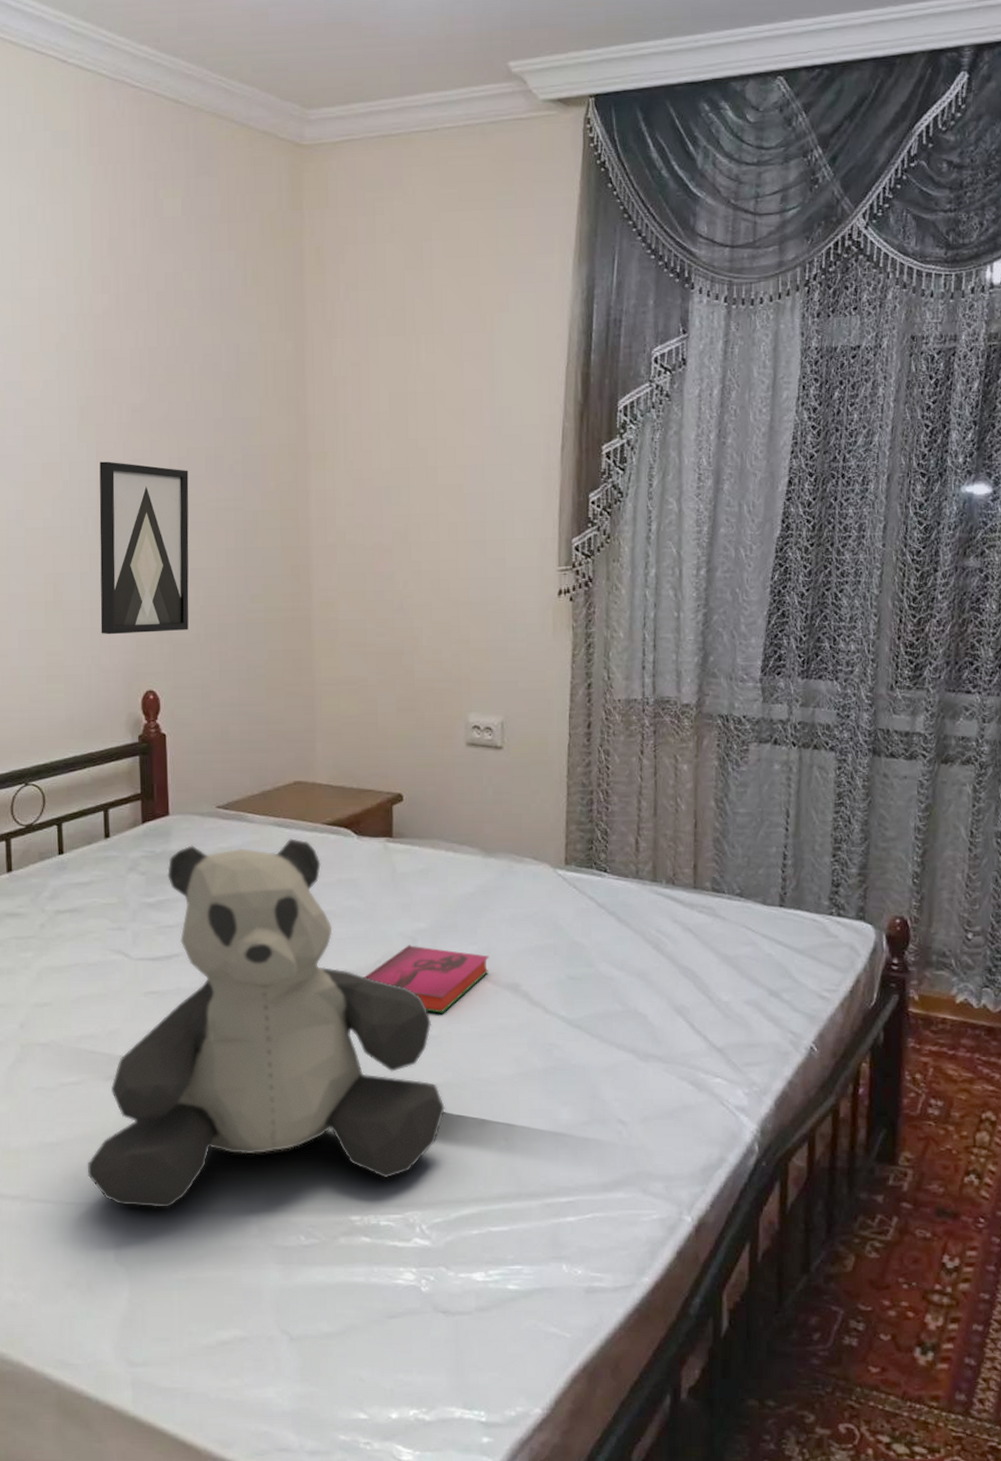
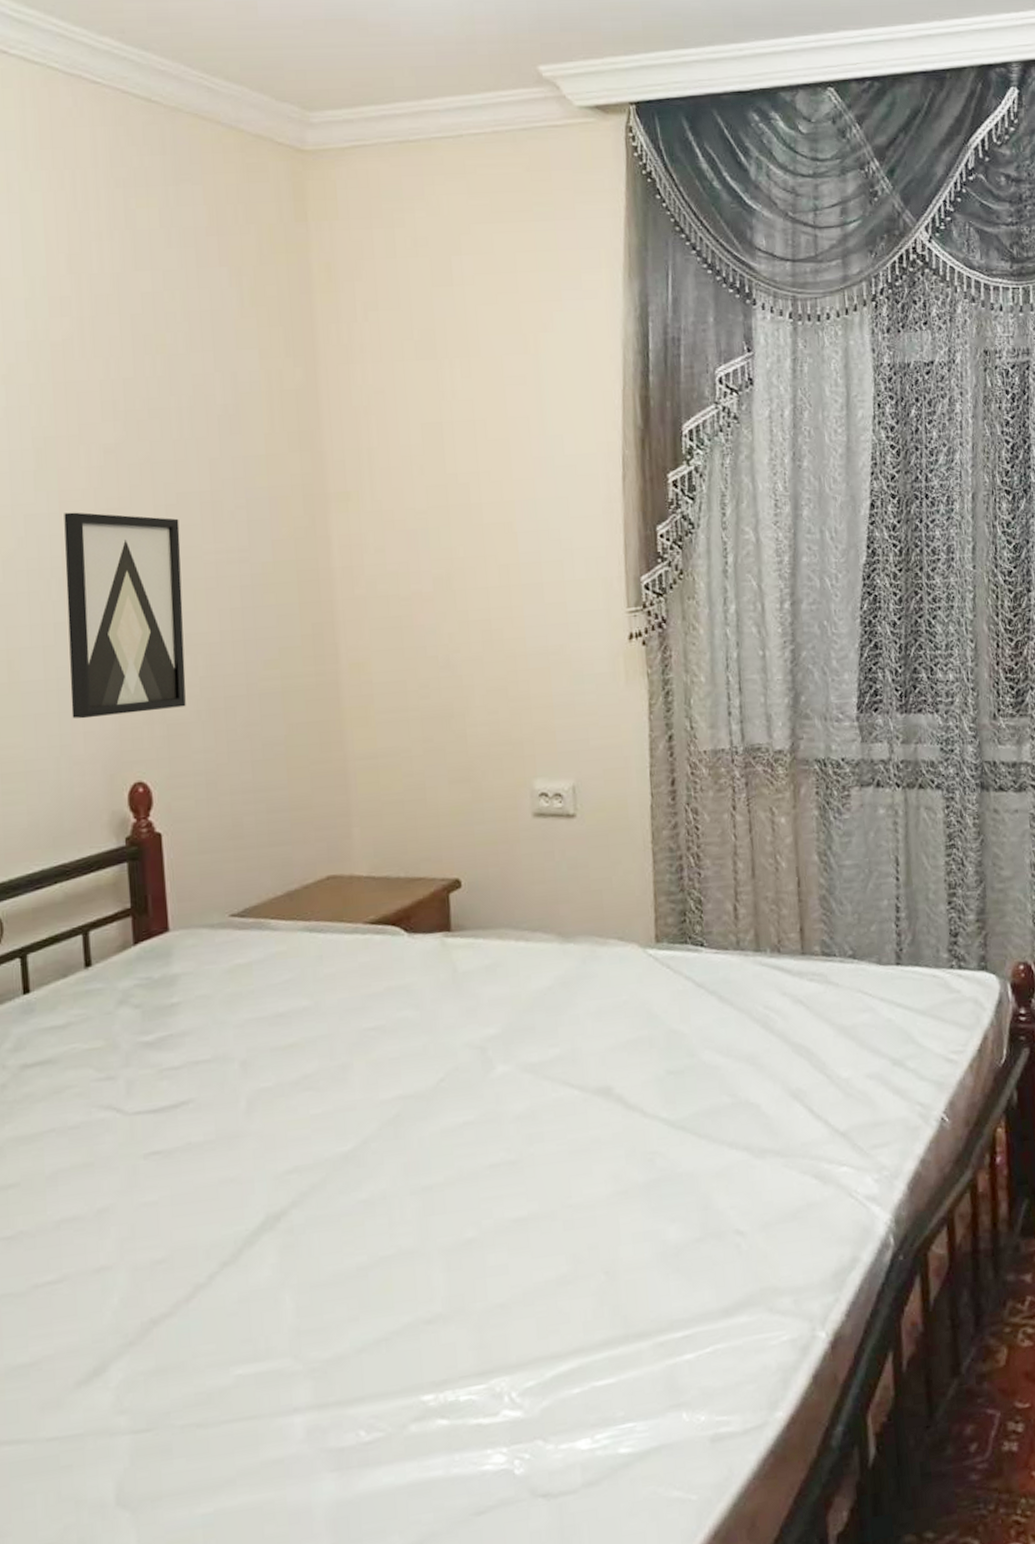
teddy bear: present [87,838,445,1208] -> none [74,944,532,1432]
hardback book: present [364,945,490,1013] -> none [425,1056,575,1133]

